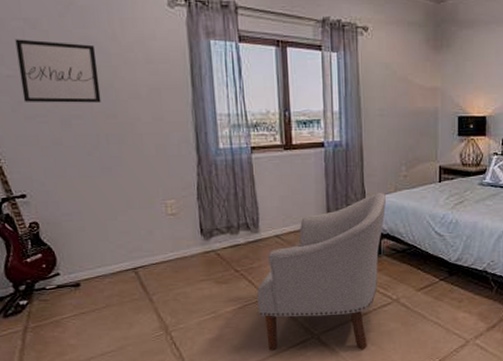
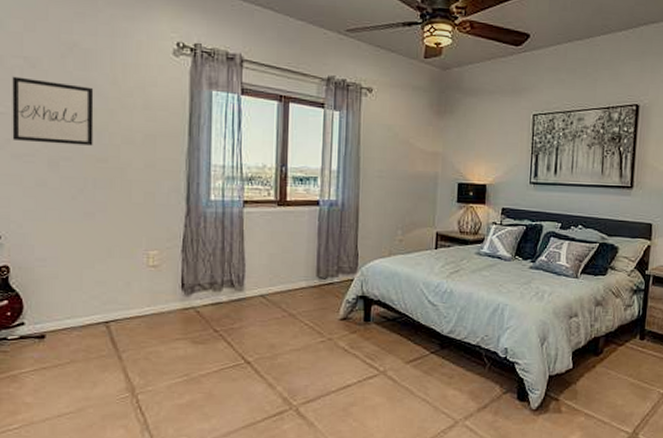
chair: present [257,193,386,351] -> none [235,256,379,425]

